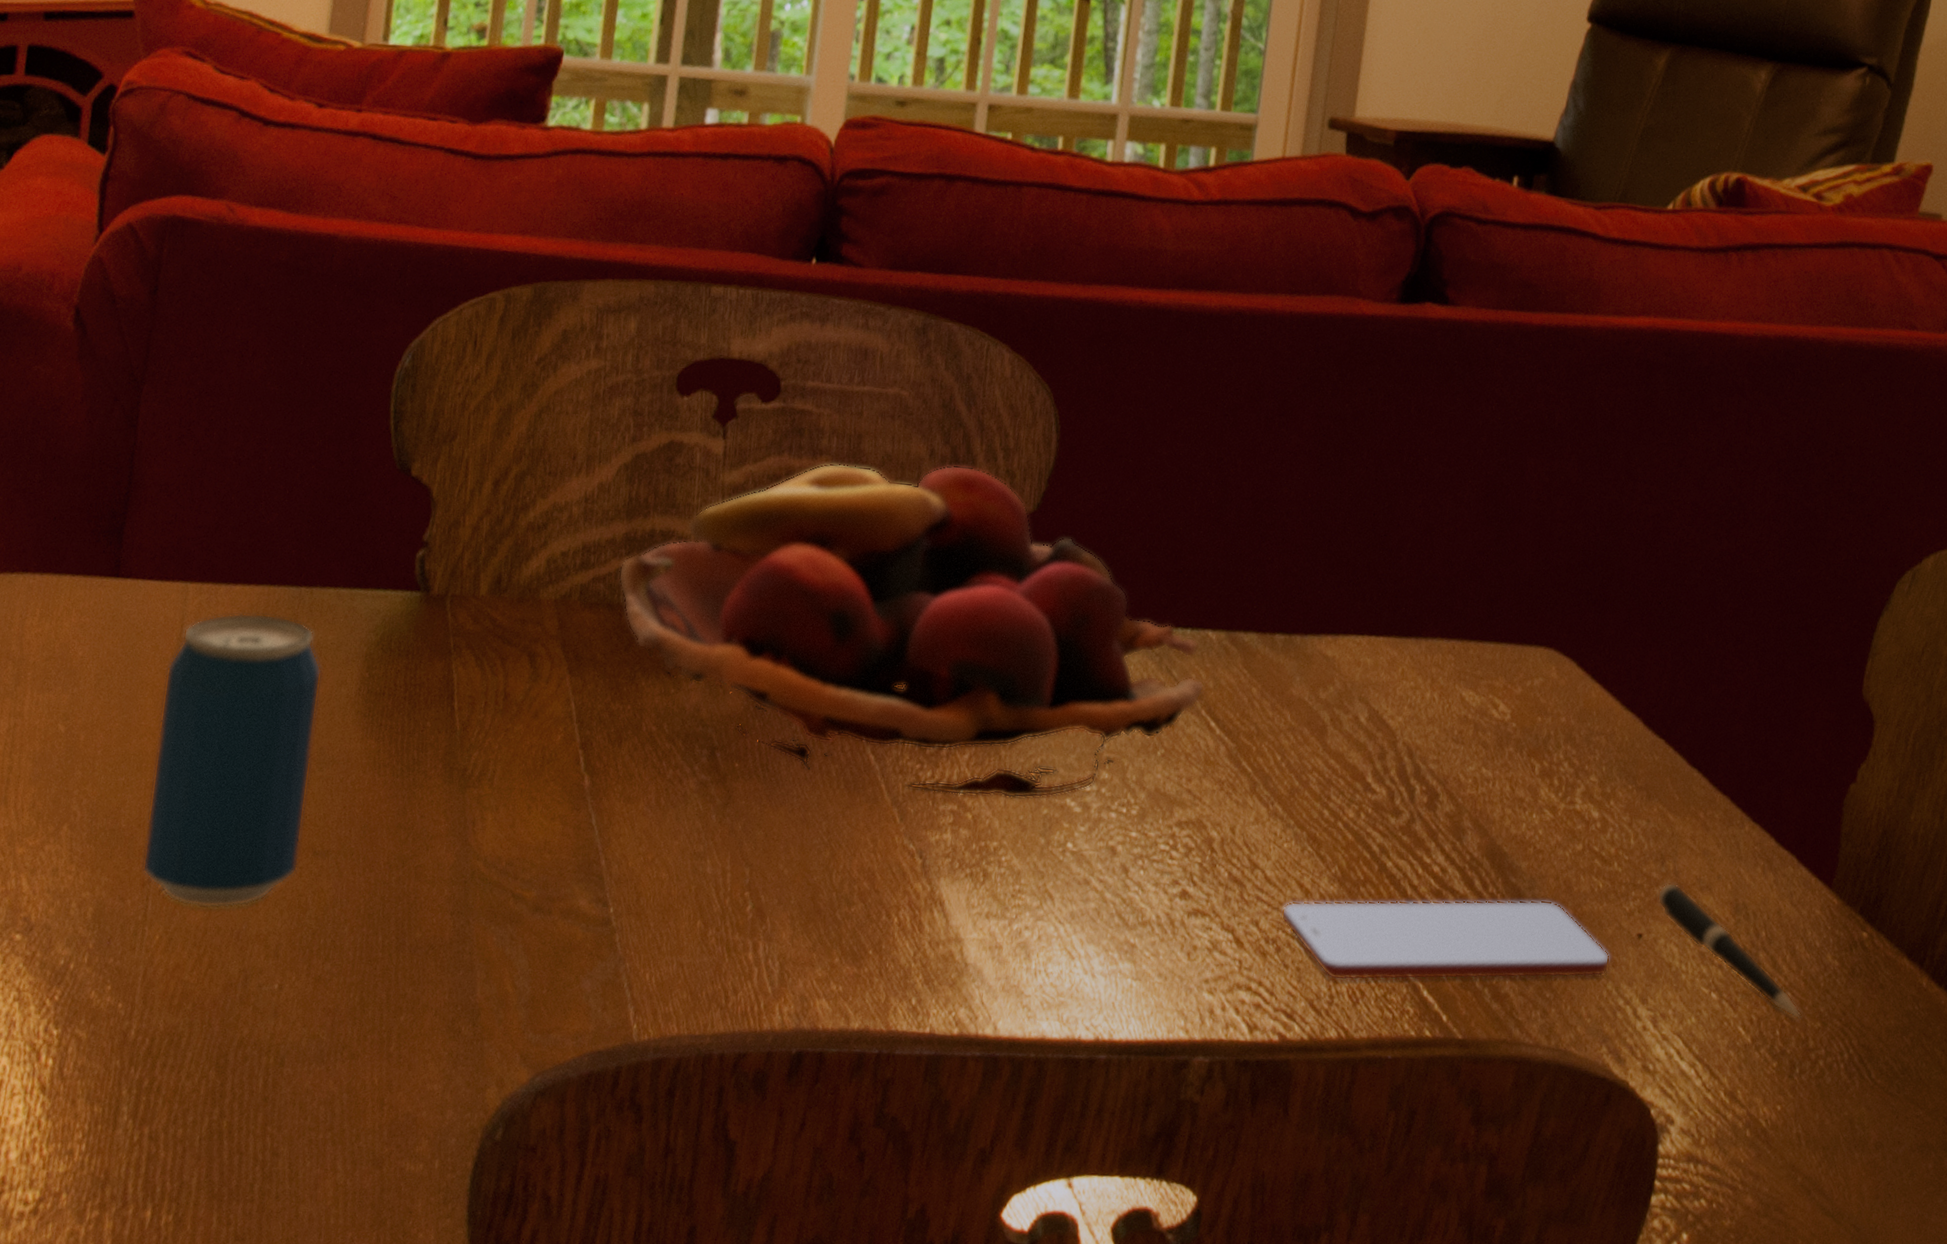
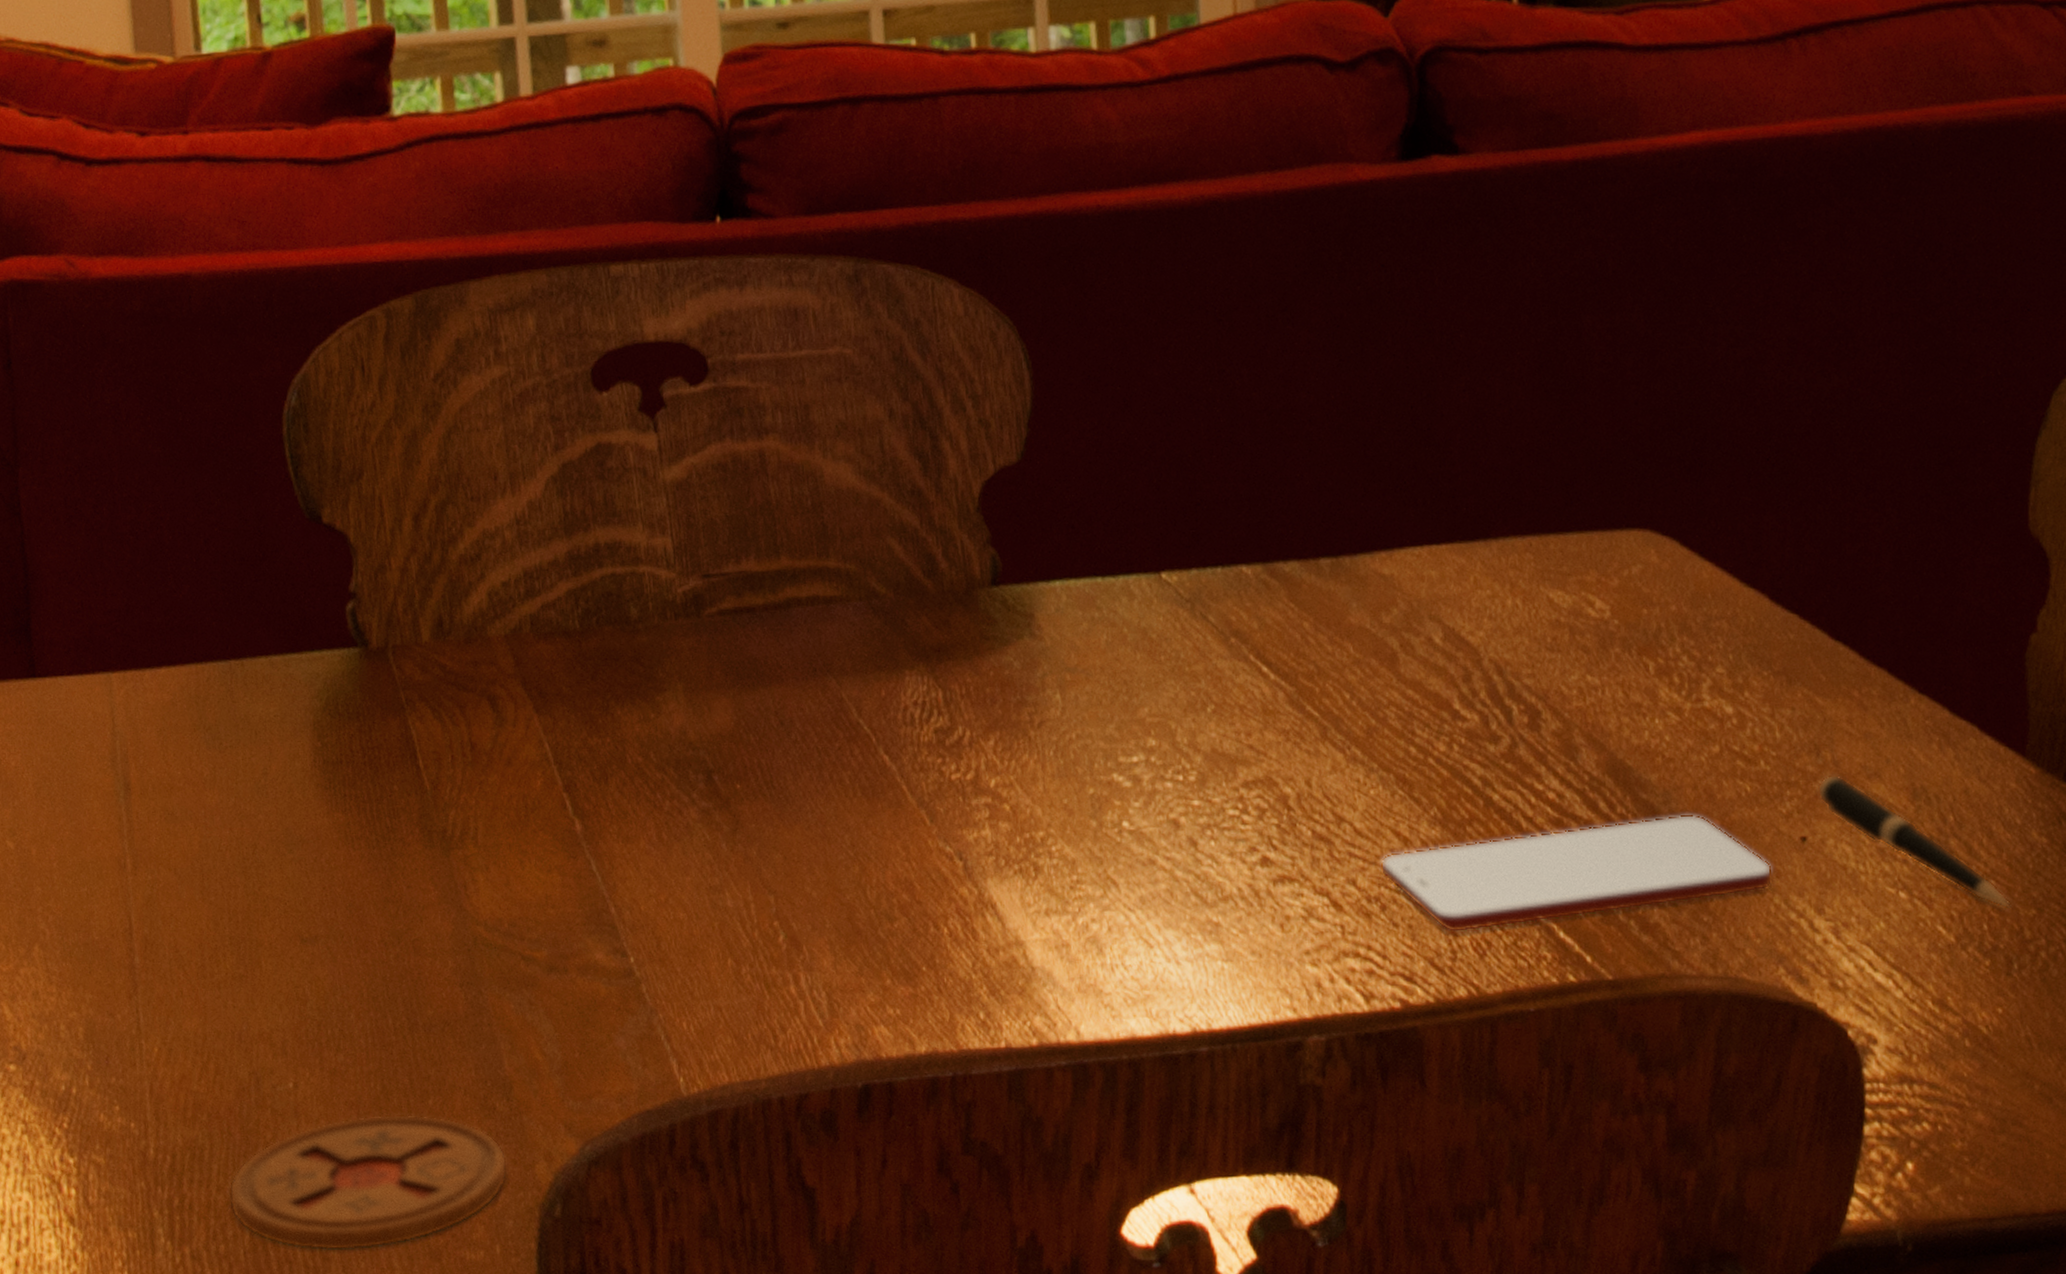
beverage can: present [142,612,322,909] -> none [107,694,288,1014]
coaster: none [195,1023,462,1150] -> present [229,1114,508,1251]
fruit basket: present [618,463,1205,799] -> none [568,422,1249,787]

